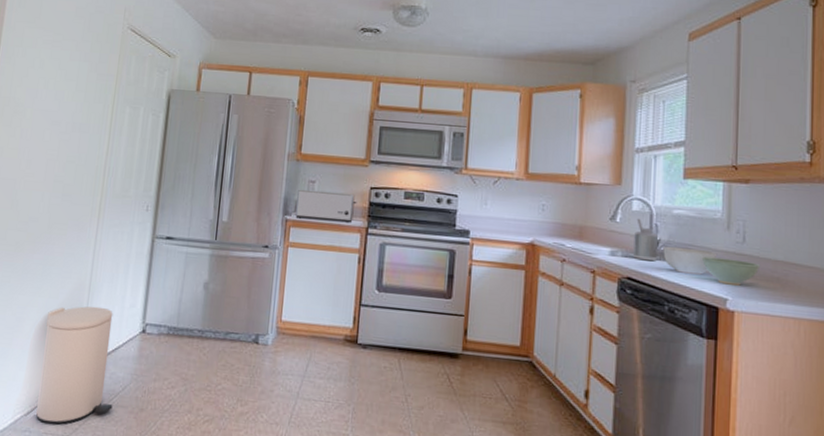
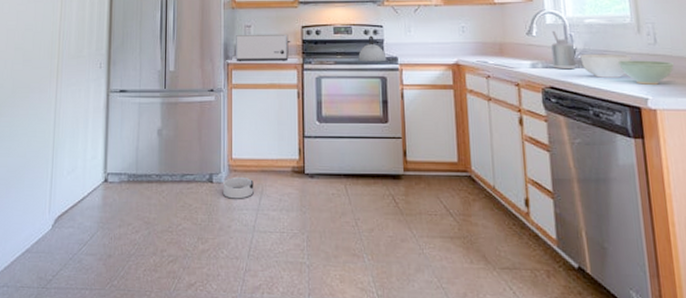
pedal bin: present [35,306,113,425] -> none [11,161,83,278]
pet bowl: none [267,340,302,364] -> present [222,176,254,199]
kettle: none [427,204,458,234] -> present [358,35,387,62]

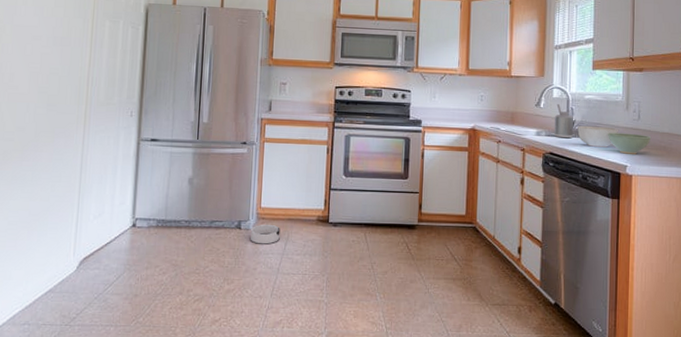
toaster: present [236,34,291,63] -> none [270,90,324,119]
kettle: present [358,35,387,62] -> none [386,99,412,124]

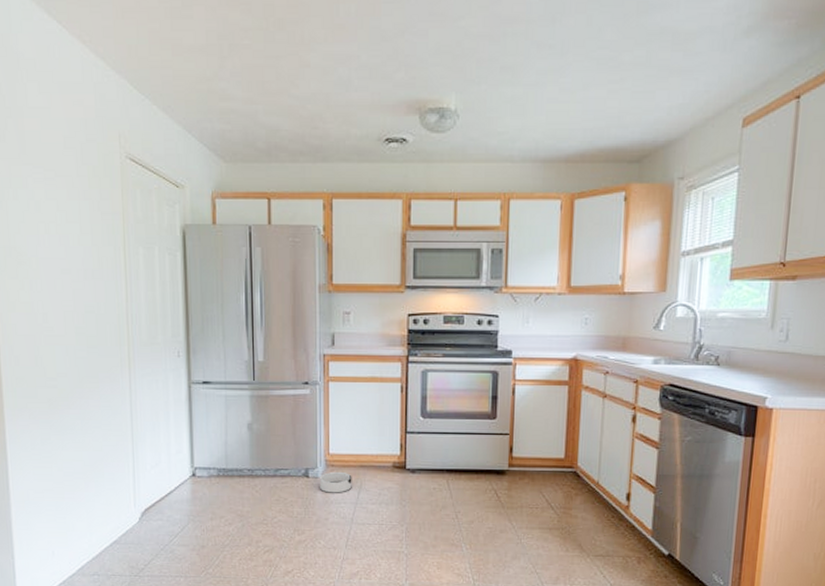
soap dispenser: present [554,103,573,139] -> none [676,324,701,367]
bowl: present [577,125,619,148] -> none [705,350,760,377]
bowl: present [607,132,652,154] -> none [743,358,802,383]

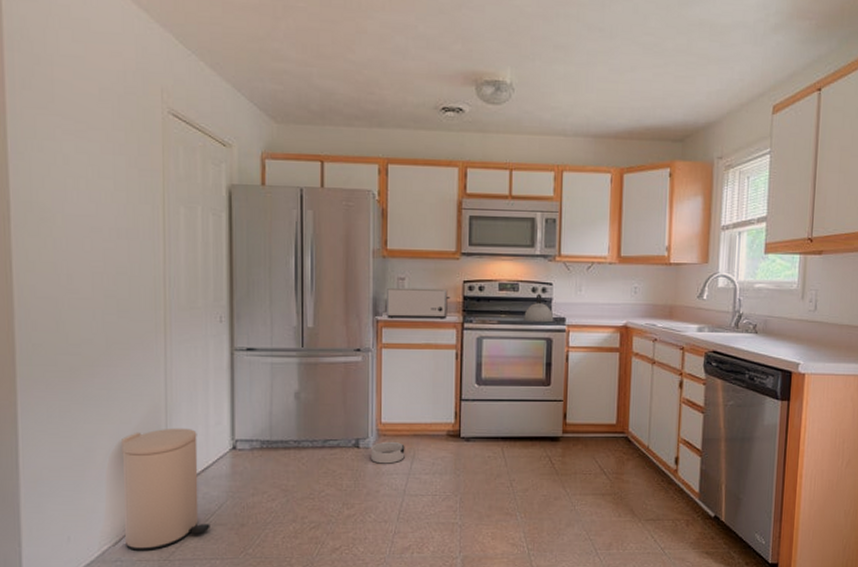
pedal bin: none [95,455,174,567] -> present [122,428,210,552]
toaster: none [333,321,395,353] -> present [387,287,451,320]
kettle: none [469,326,500,356] -> present [524,293,554,323]

